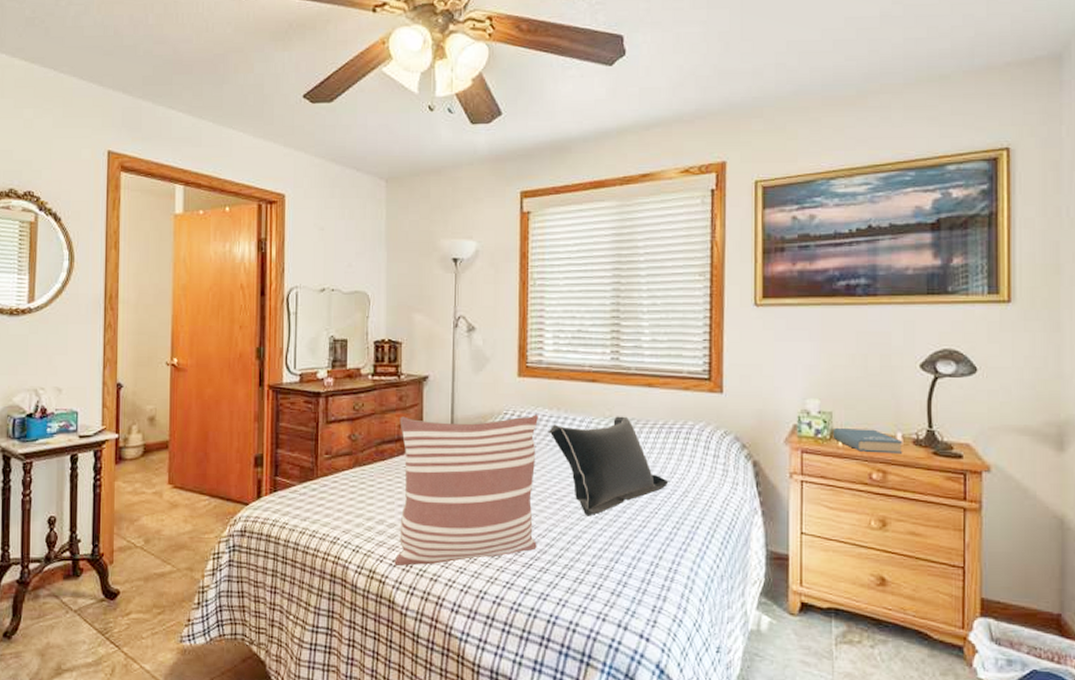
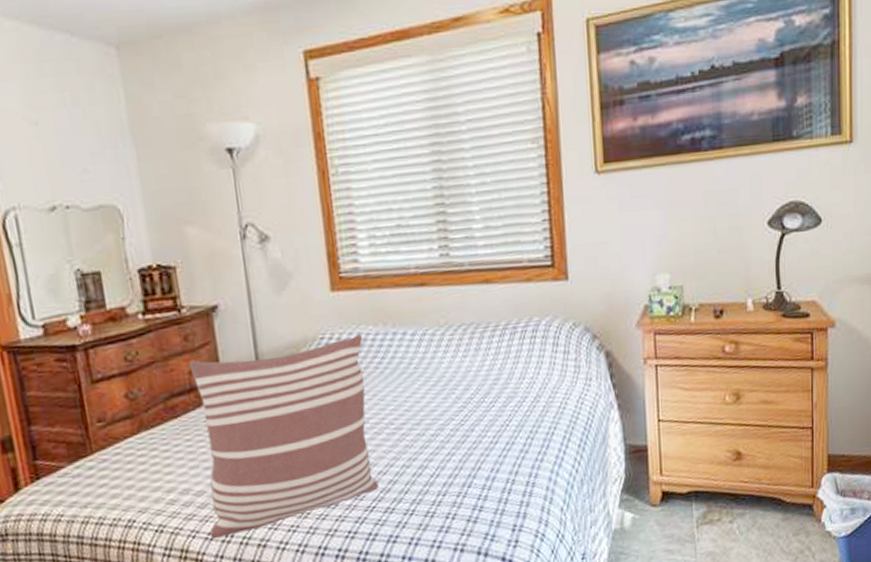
cushion: present [548,416,669,515] -> none [375,321,518,441]
book: present [832,427,903,454] -> none [684,298,754,325]

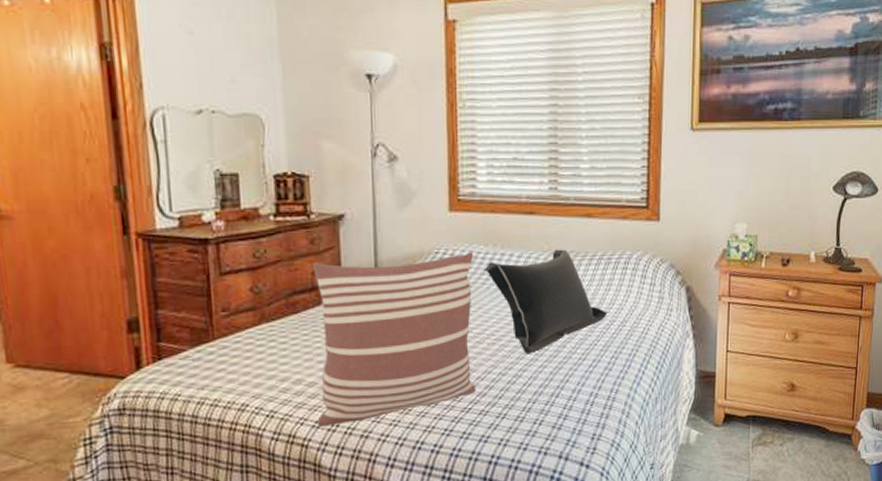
cushion: none [375,321,518,441] -> present [484,249,608,353]

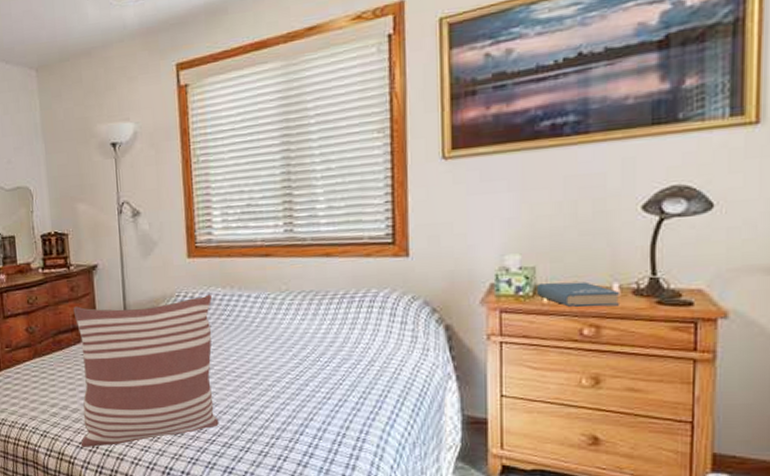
cushion: present [484,249,608,353] -> none [222,289,353,390]
book: none [757,249,816,272] -> present [536,281,621,308]

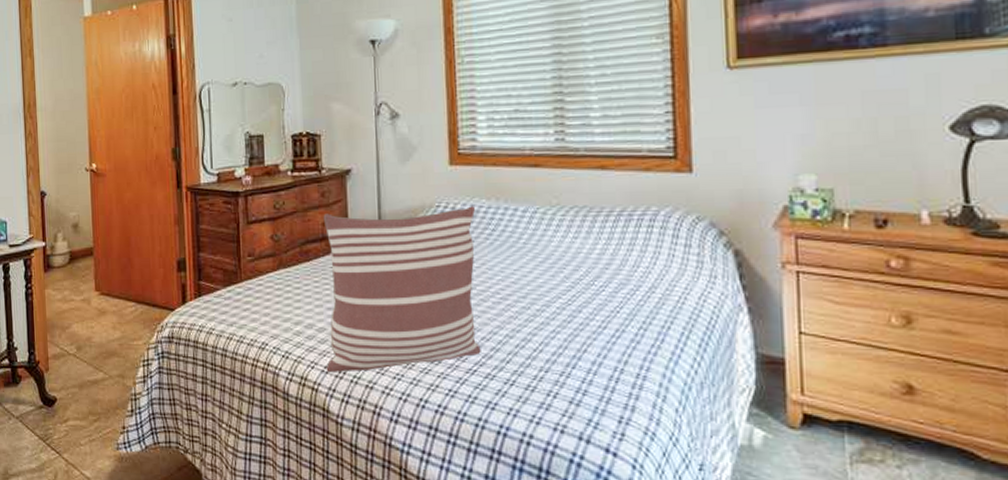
book: present [536,281,621,308] -> none [835,206,931,236]

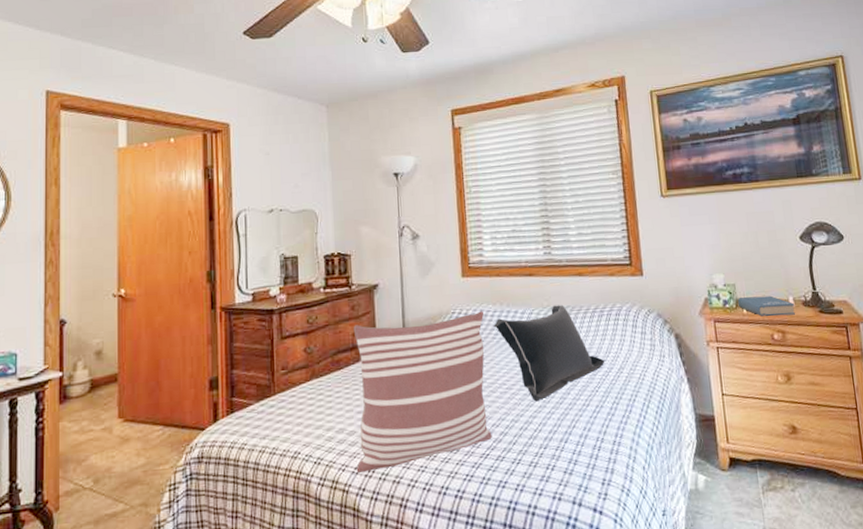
cushion: none [486,204,632,316] -> present [493,304,605,401]
book: none [835,206,931,236] -> present [737,295,796,317]

